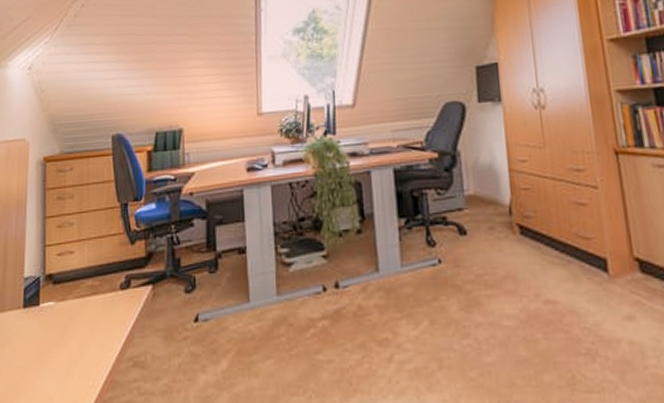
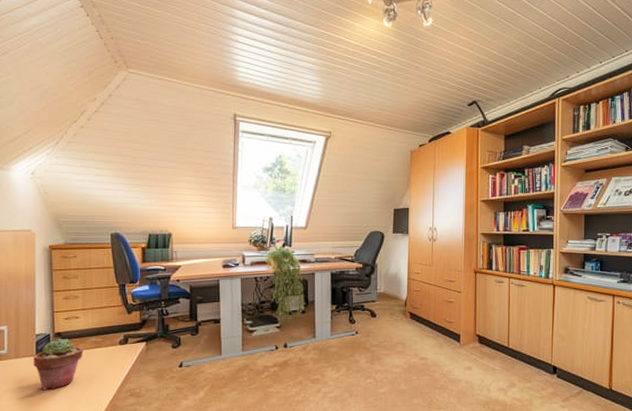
potted succulent: none [20,282,78,358] -> present [33,338,83,391]

